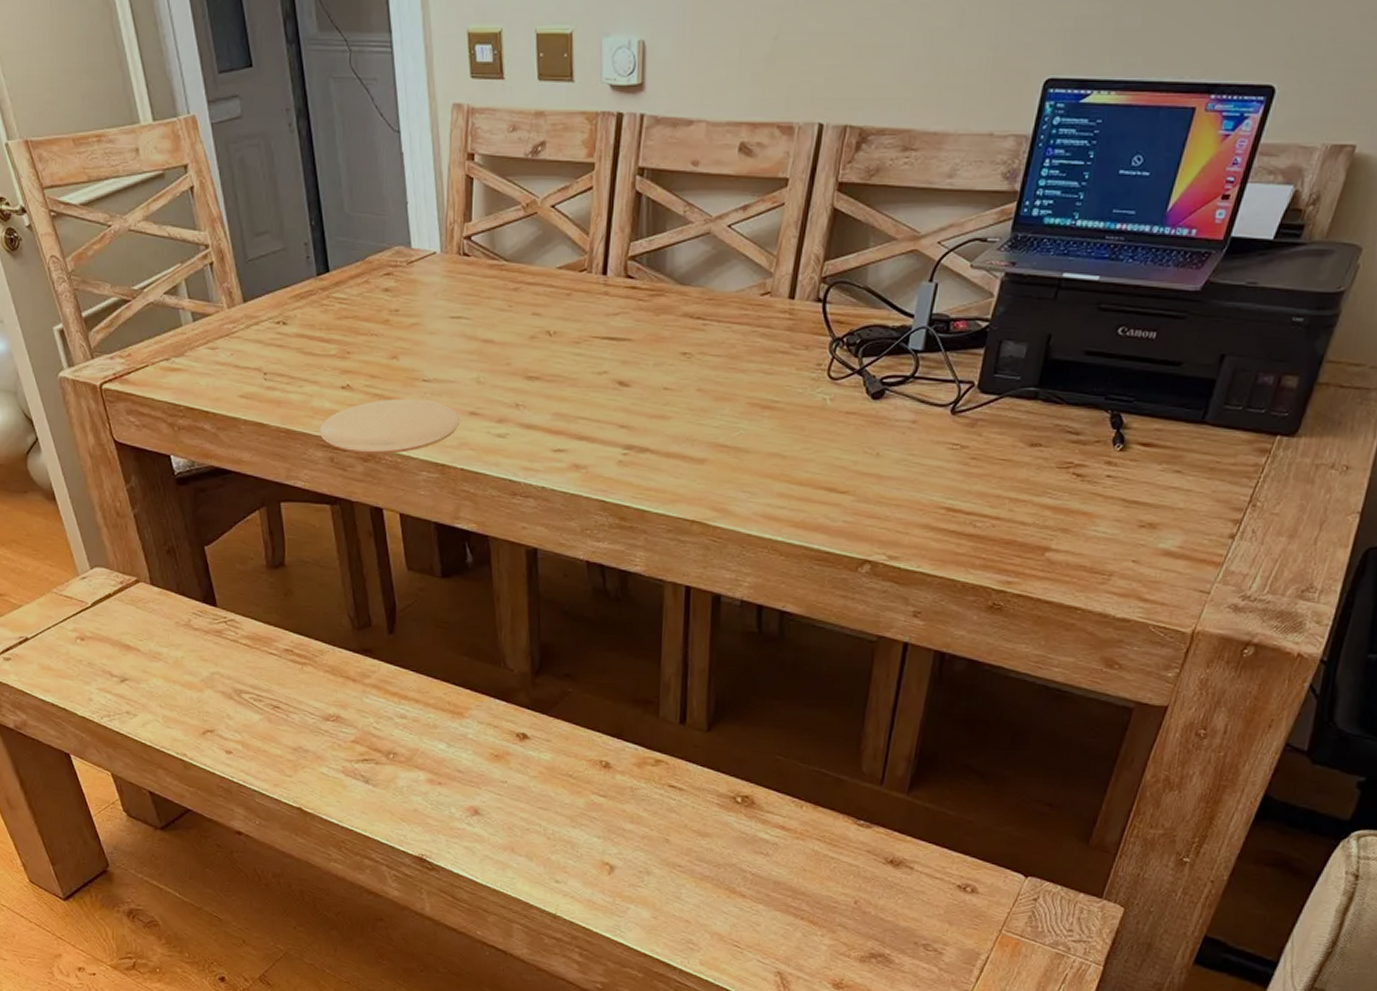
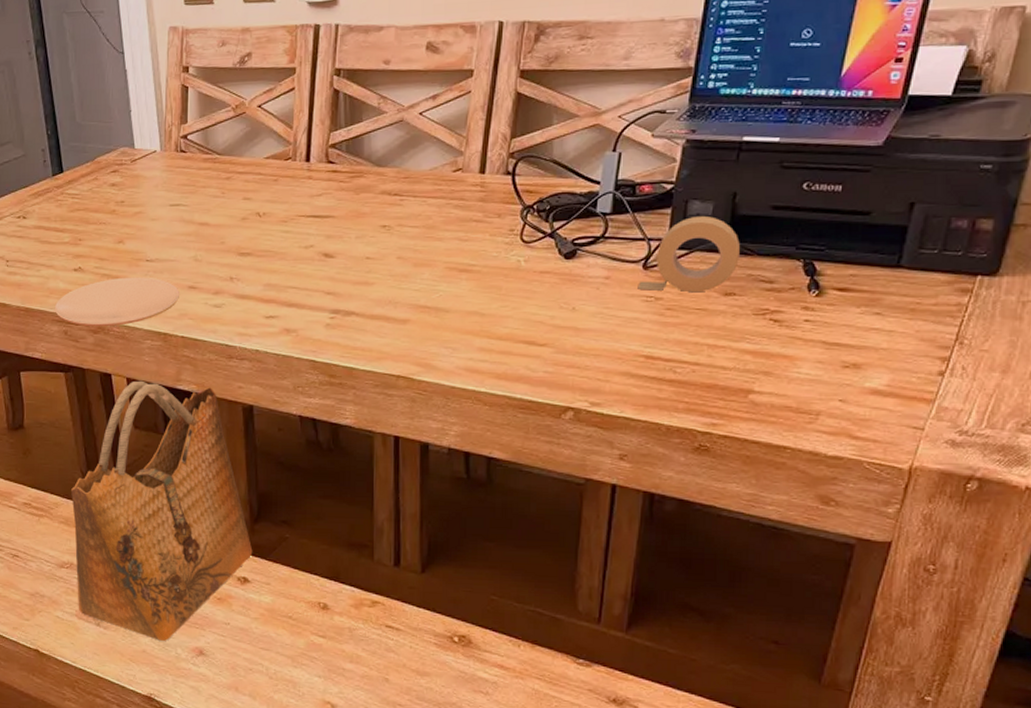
grocery bag: none [338,517,533,800] -> present [71,380,253,641]
adhesive tape: none [944,358,1050,442] -> present [637,215,740,293]

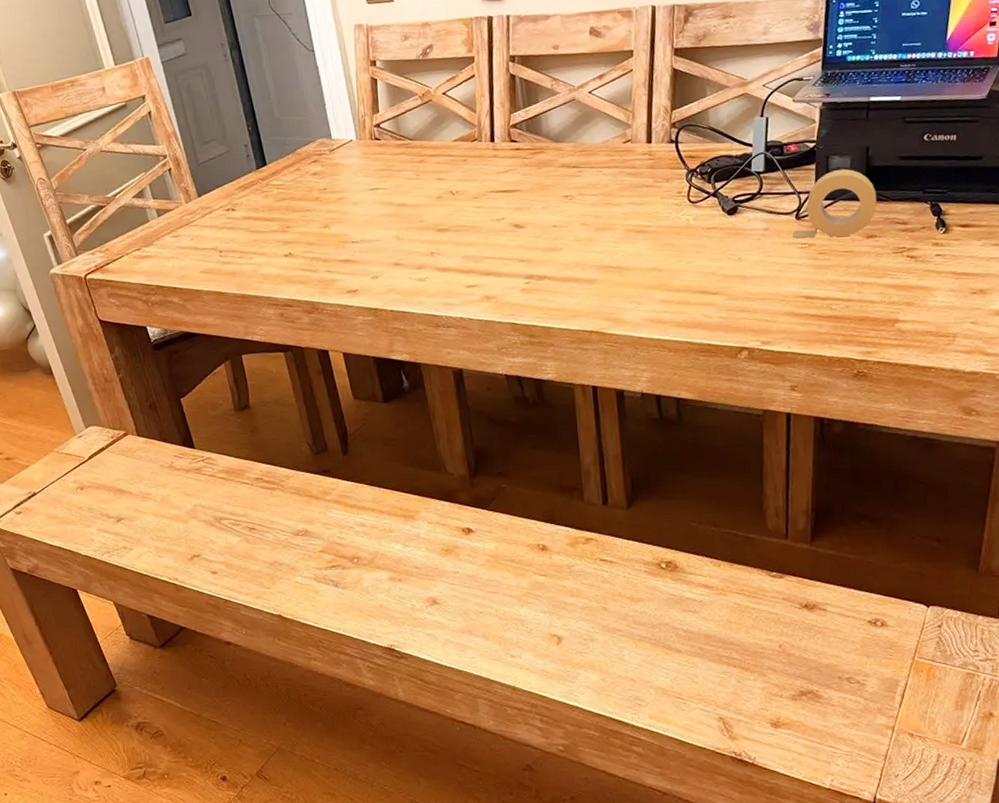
plate: present [54,277,179,327] -> none [269,257,386,308]
grocery bag: present [71,380,253,641] -> none [300,354,474,595]

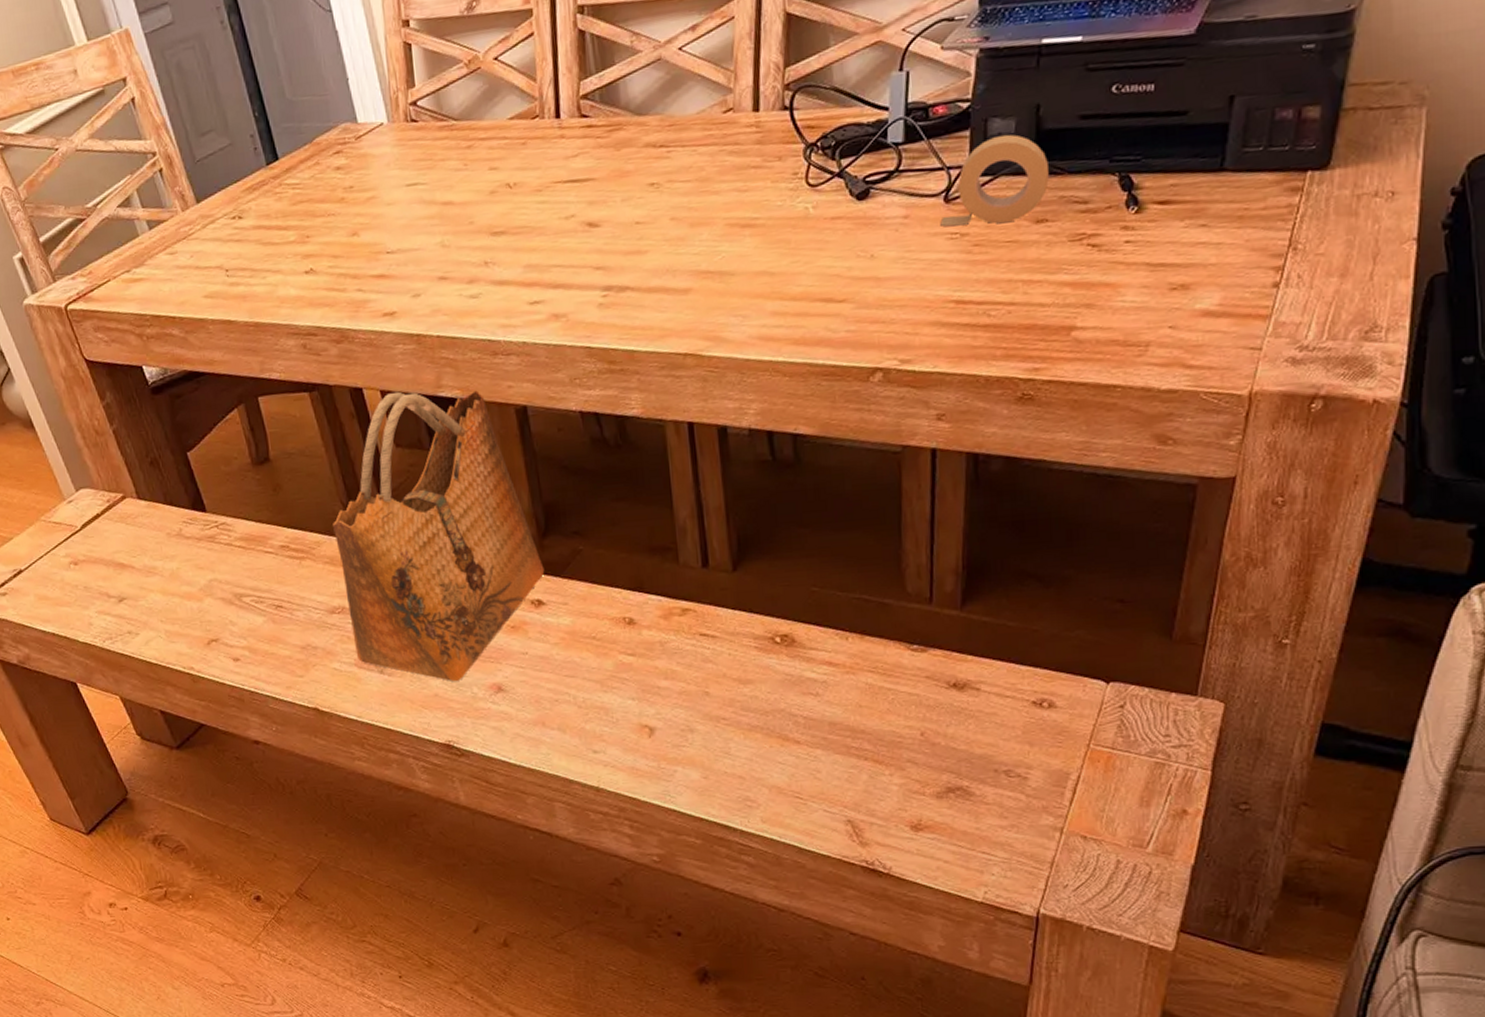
grocery bag: none [300,354,474,595] -> present [333,390,545,681]

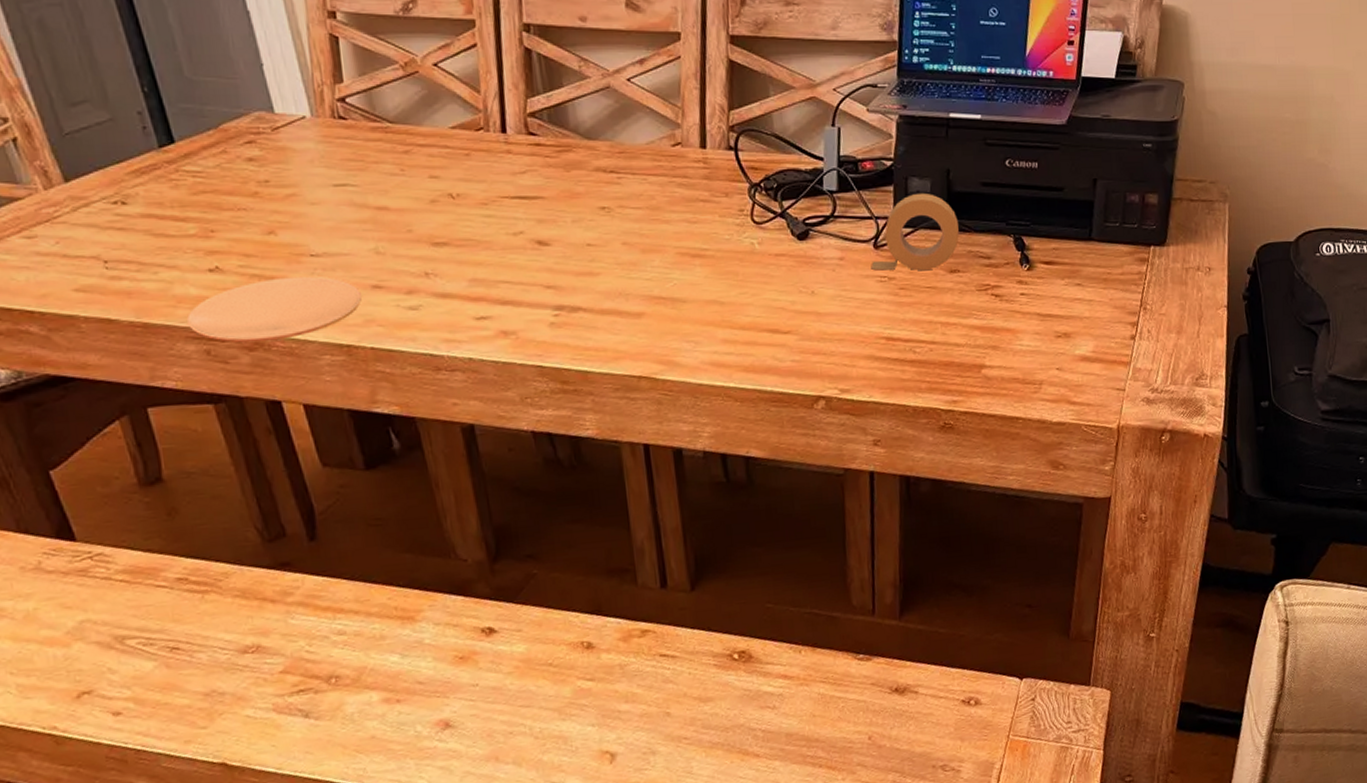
plate: none [287,272,429,337] -> present [186,276,362,343]
grocery bag: present [333,390,545,681] -> none [245,406,496,721]

